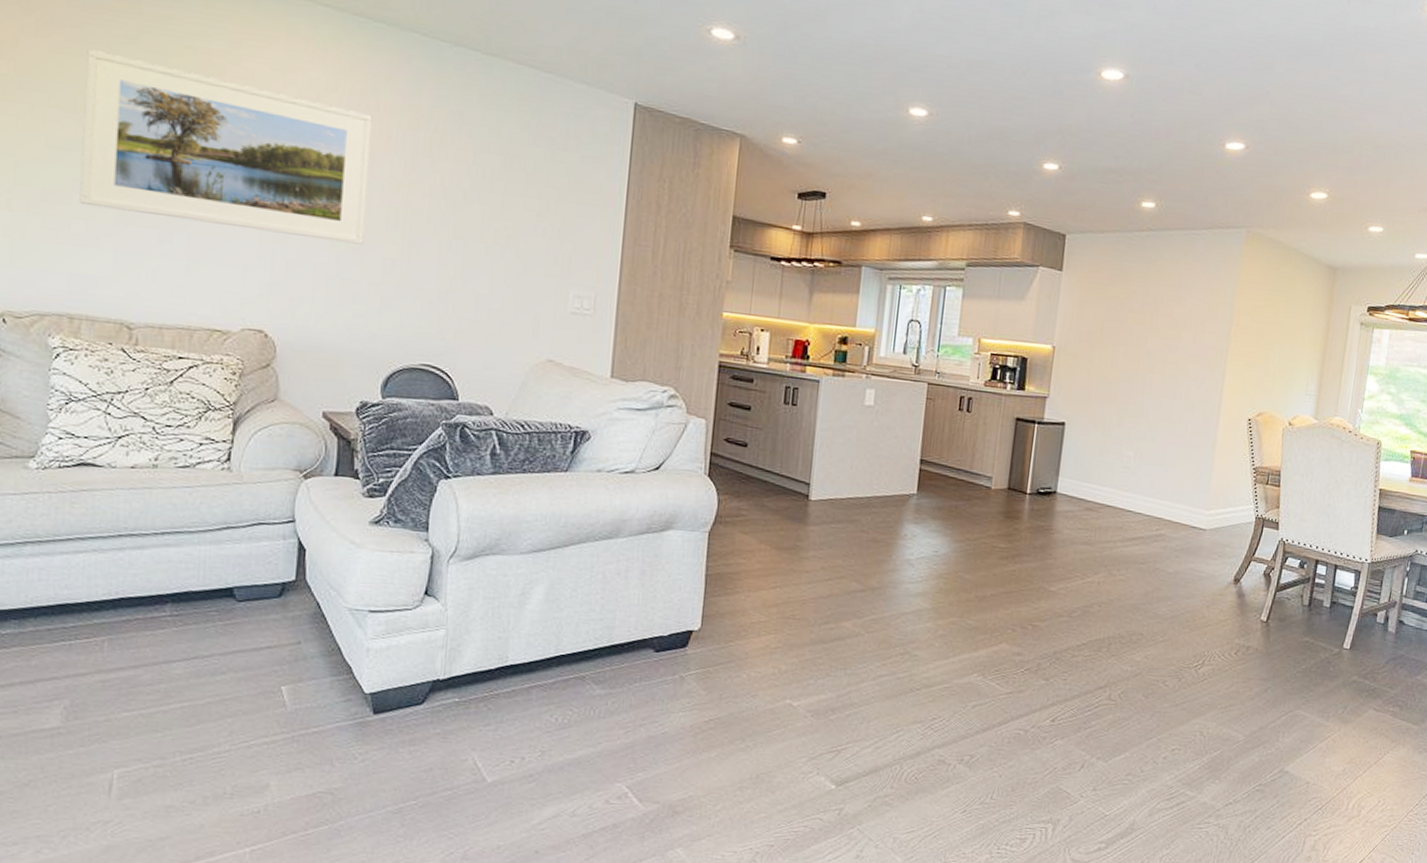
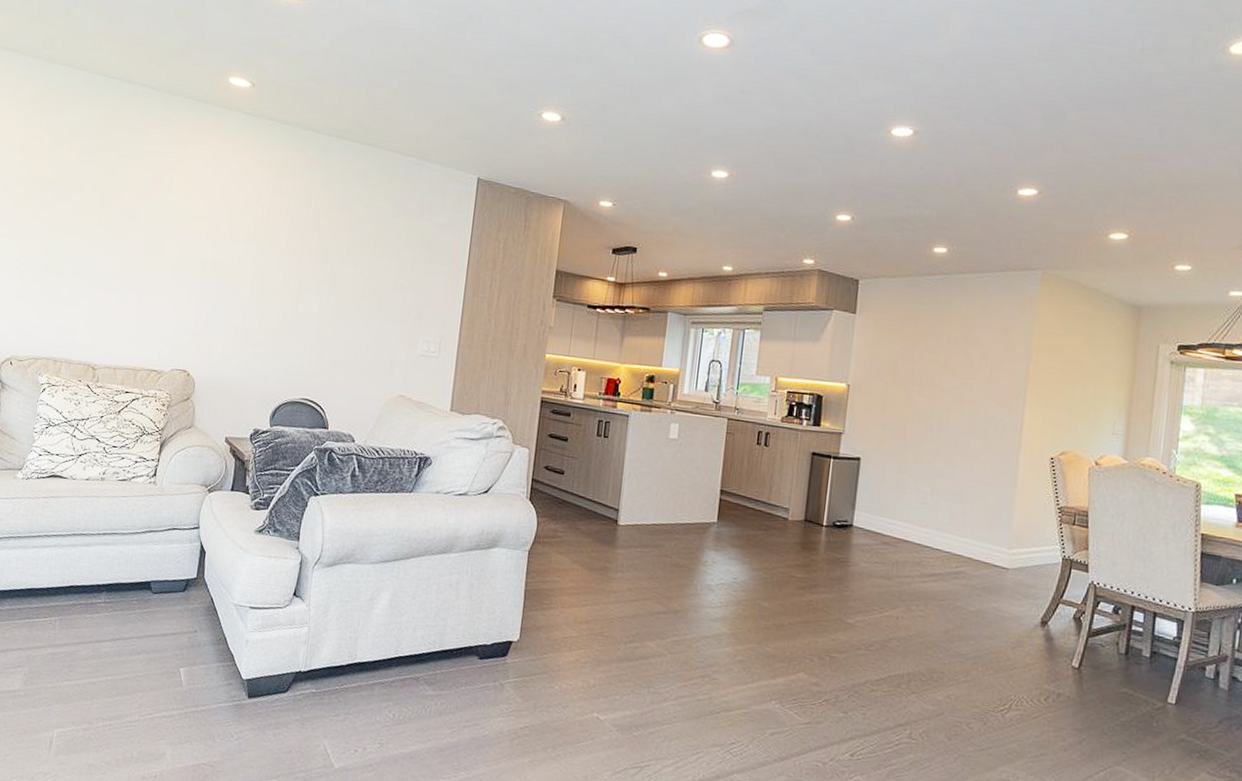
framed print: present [79,49,373,245] -> none [68,157,276,301]

